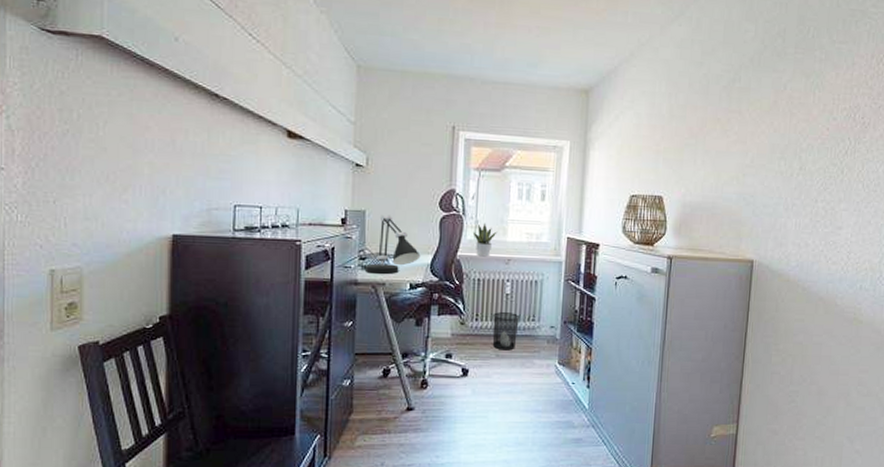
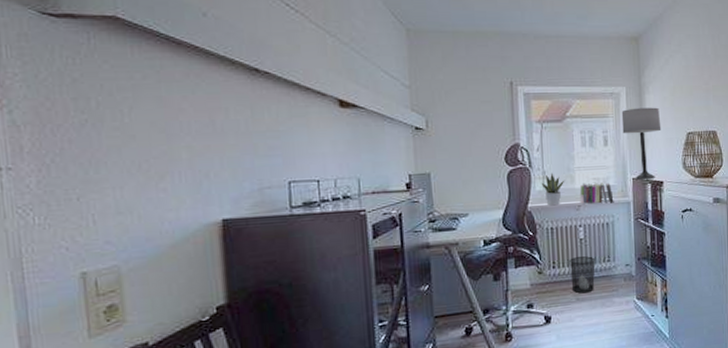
desk lamp: present [366,214,421,275] -> none [437,175,492,236]
books: none [510,236,546,261] -> present [579,182,614,204]
table lamp: none [562,164,604,241] -> present [621,107,662,180]

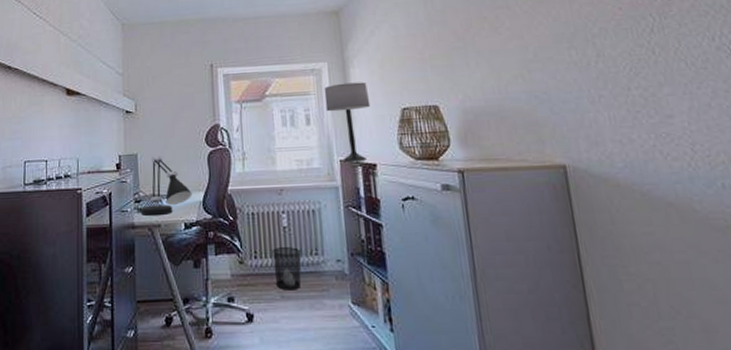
desk lamp: none [437,175,492,236] -> present [141,156,193,217]
potted plant: present [541,172,565,206] -> none [241,153,266,189]
books: present [579,182,614,204] -> none [281,164,320,188]

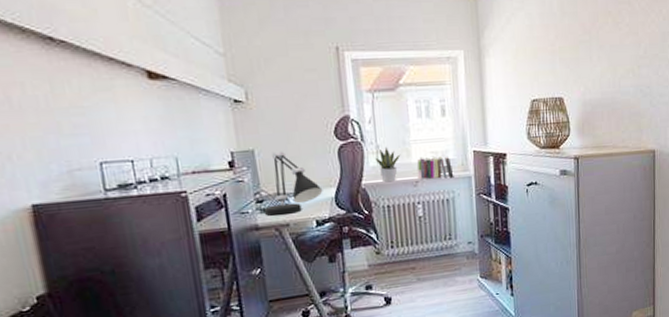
potted plant: none [241,153,266,189] -> present [374,146,401,183]
waste bin: present [273,247,302,291] -> none [409,234,436,274]
books: none [281,164,320,188] -> present [416,156,454,180]
table lamp: present [324,82,371,163] -> none [459,72,504,153]

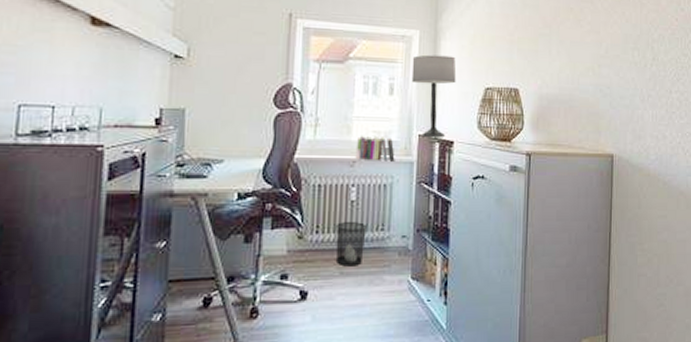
desk lamp: present [265,151,323,217] -> none [184,113,251,184]
potted plant: present [374,146,401,183] -> none [312,120,341,159]
waste bin: none [409,234,436,274] -> present [336,222,367,267]
table lamp: none [459,72,504,153] -> present [411,54,457,138]

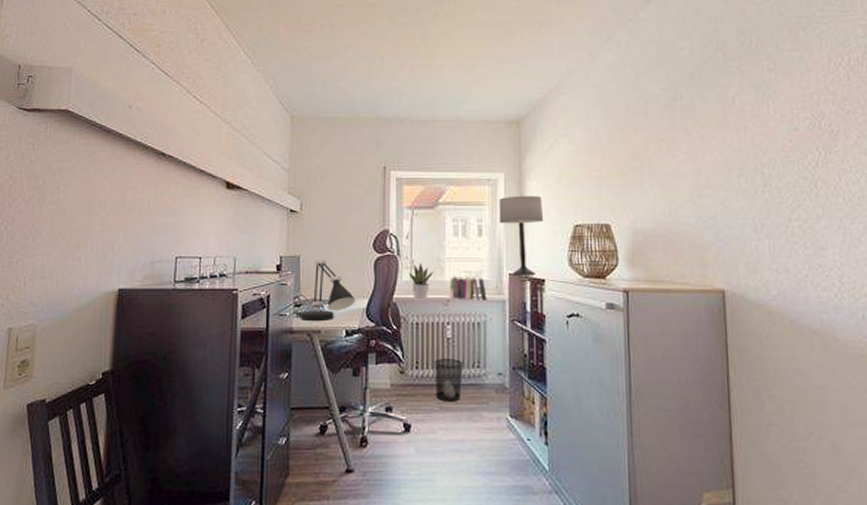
desk lamp: none [184,113,251,184] -> present [301,259,356,322]
potted plant: none [312,120,341,159] -> present [408,262,434,299]

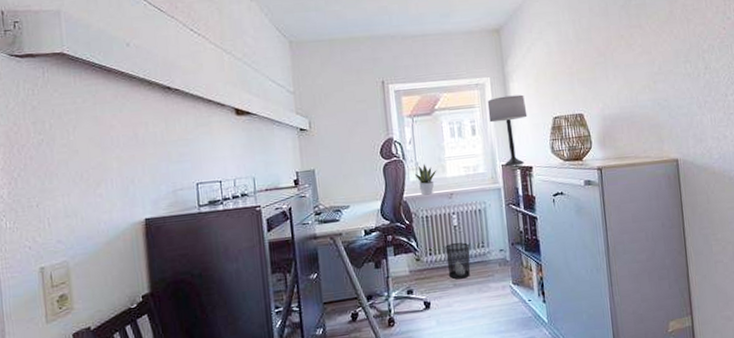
desk lamp: present [301,259,356,322] -> none [322,170,371,227]
books: present [449,275,487,300] -> none [451,170,485,192]

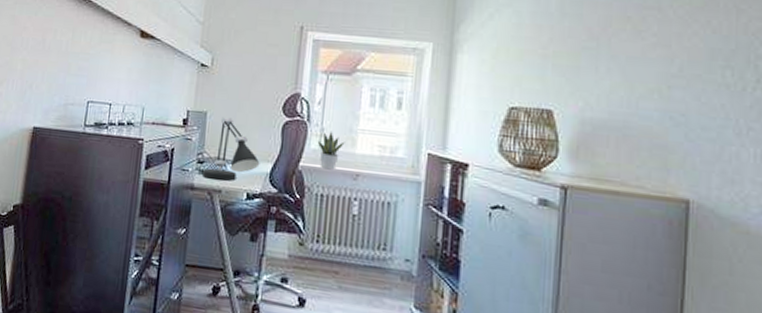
desk lamp: none [322,170,371,227] -> present [203,117,260,181]
waste bin: present [445,242,471,280] -> none [335,235,368,283]
table lamp: present [487,94,528,167] -> none [422,68,475,158]

